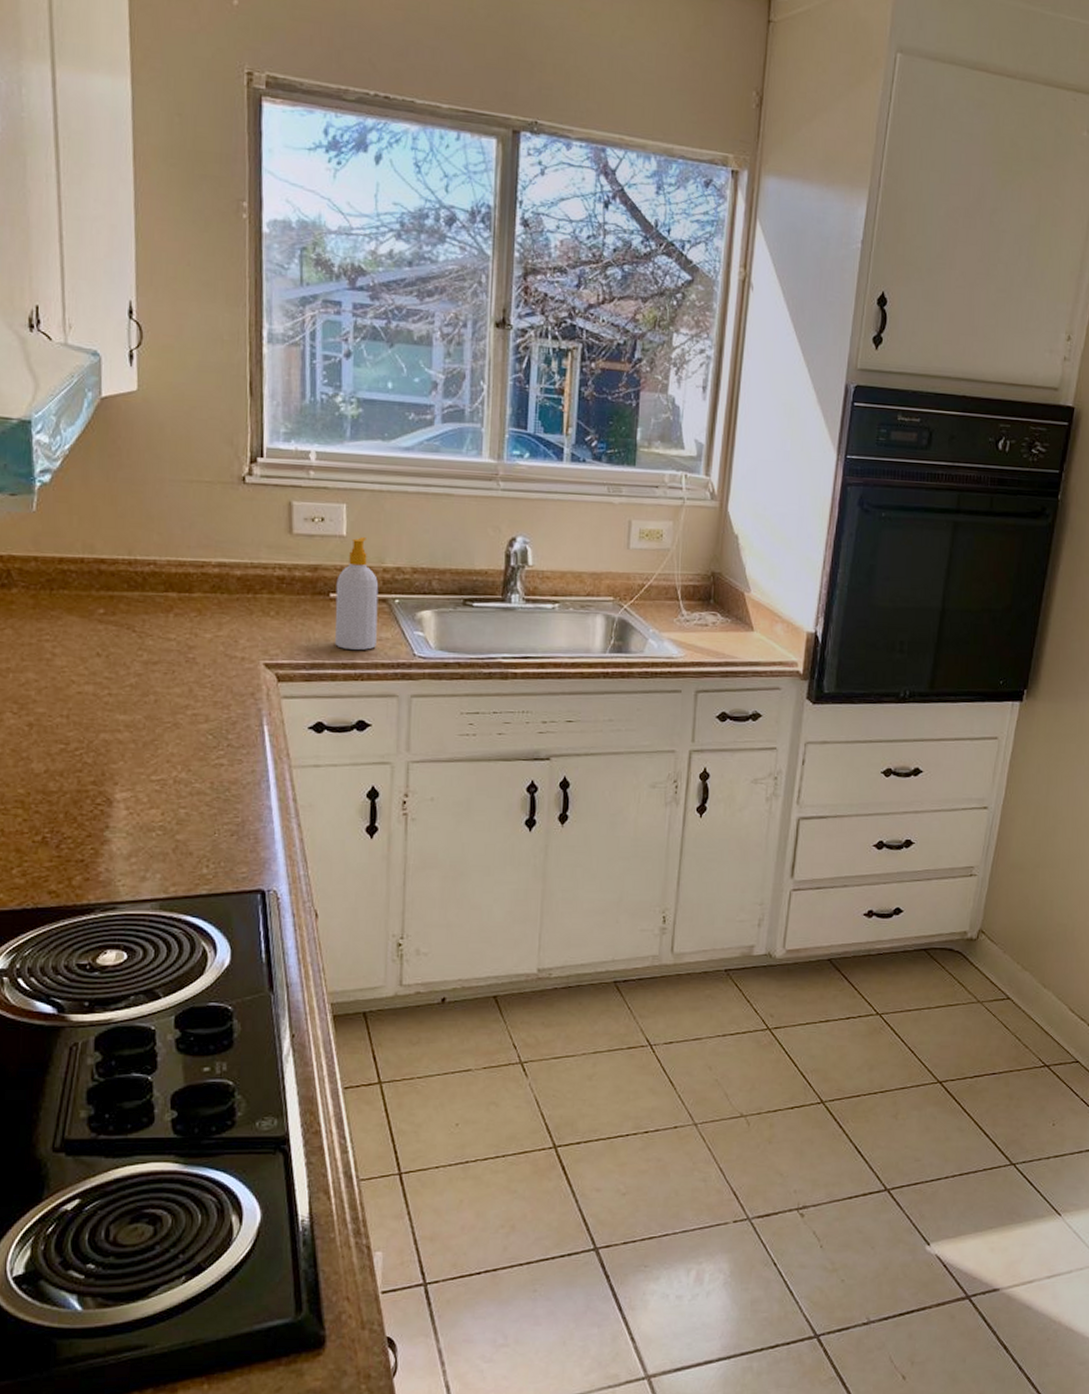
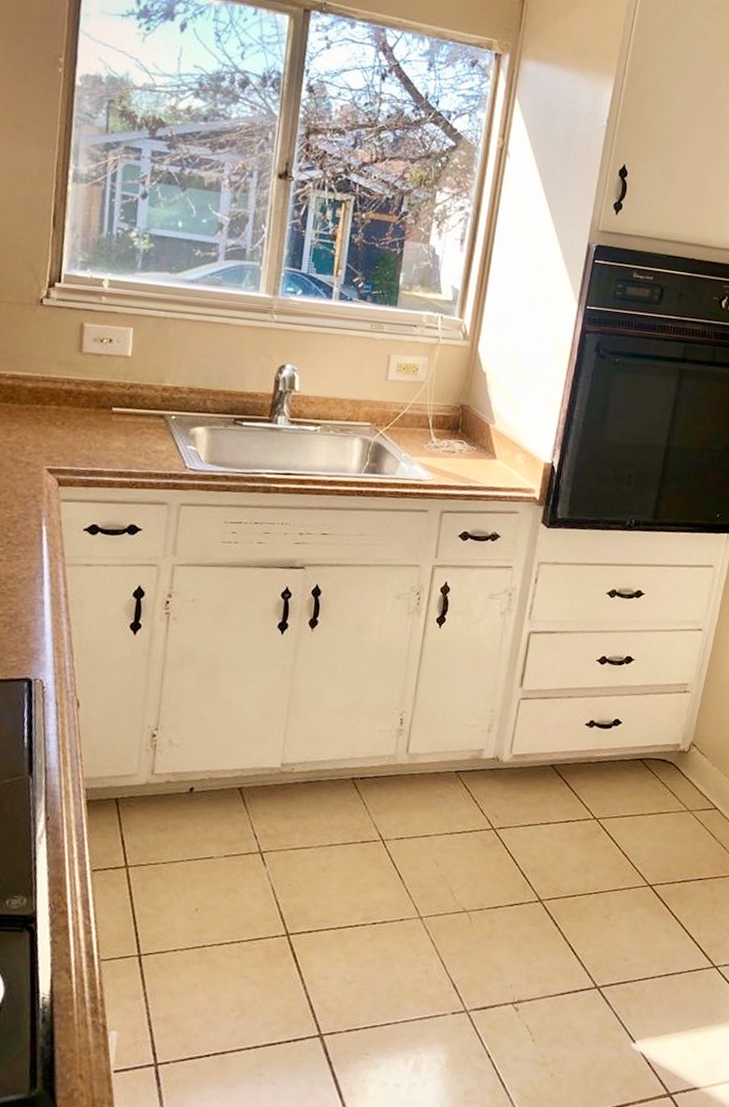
soap bottle: present [335,537,379,650] -> none [114,358,158,461]

